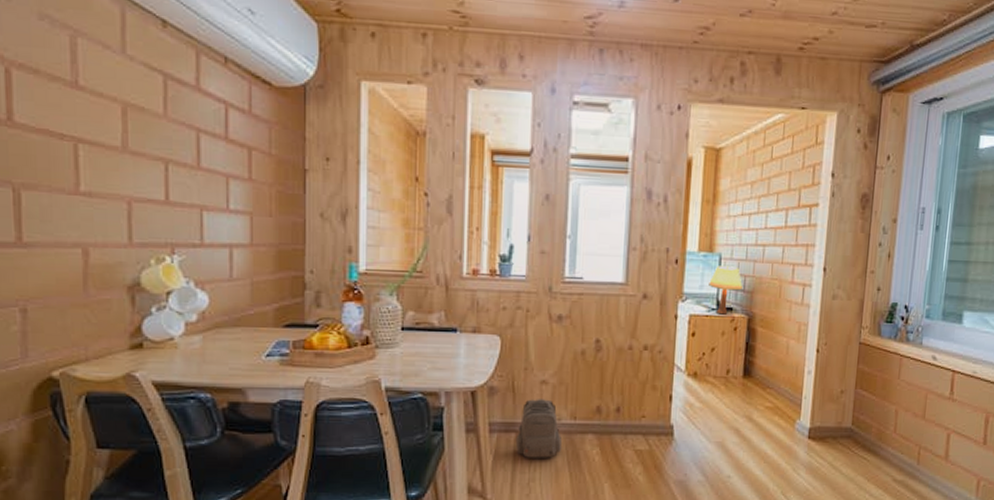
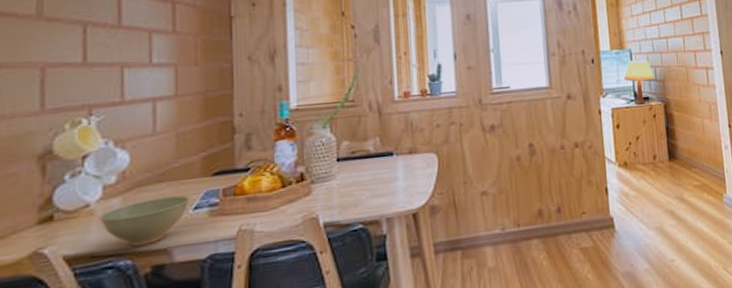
bowl: none [182,340,263,382] -> present [99,195,191,247]
backpack: present [515,399,563,458] -> none [462,210,510,275]

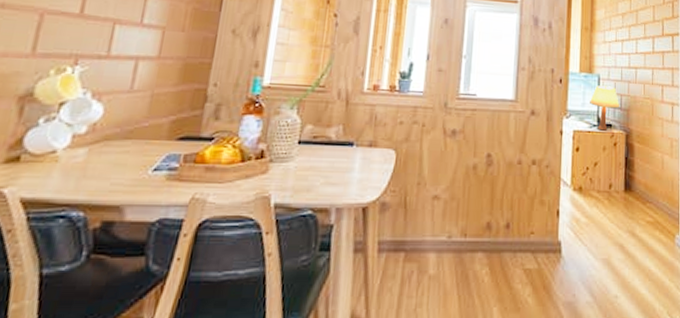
bowl: present [99,195,191,247] -> none [62,154,153,199]

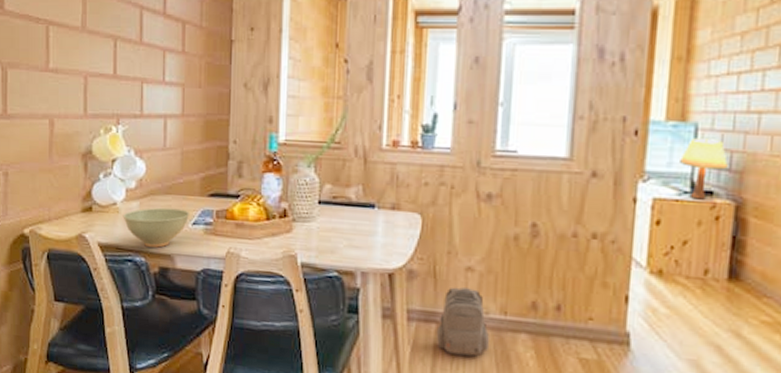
bowl: none [62,154,153,199] -> present [123,207,190,248]
backpack: none [404,215,452,280] -> present [436,287,490,357]

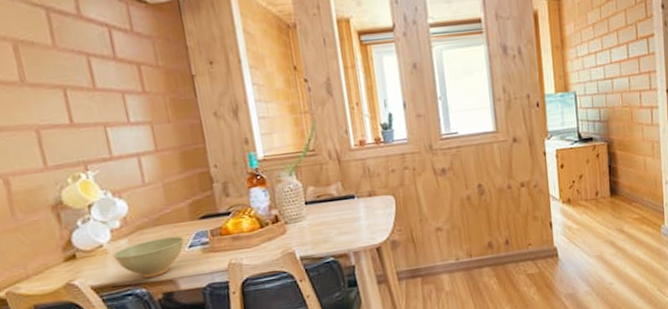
backpack: present [436,287,490,357] -> none [422,243,464,297]
table lamp: present [680,137,728,200] -> none [569,100,598,145]

